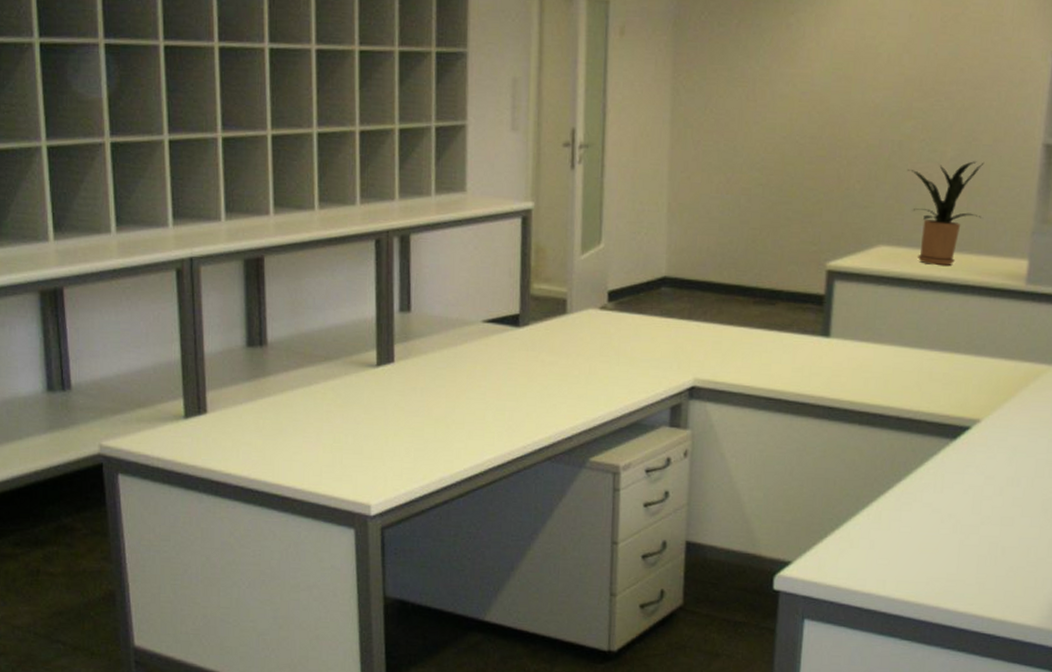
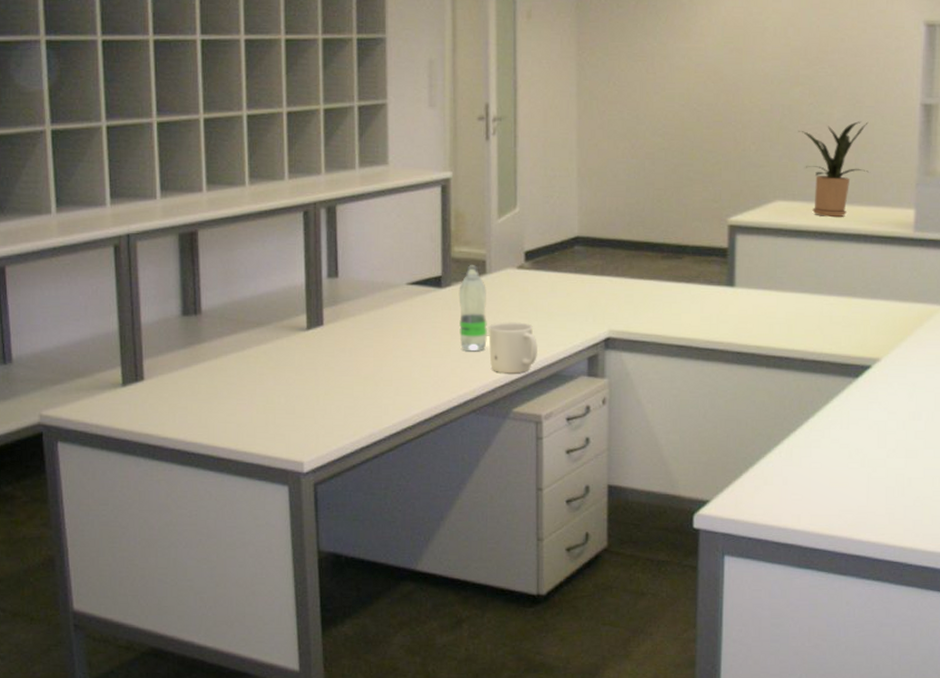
bottle: none [536,303,567,396] -> present [458,265,488,352]
mug: none [567,366,618,421] -> present [488,322,537,374]

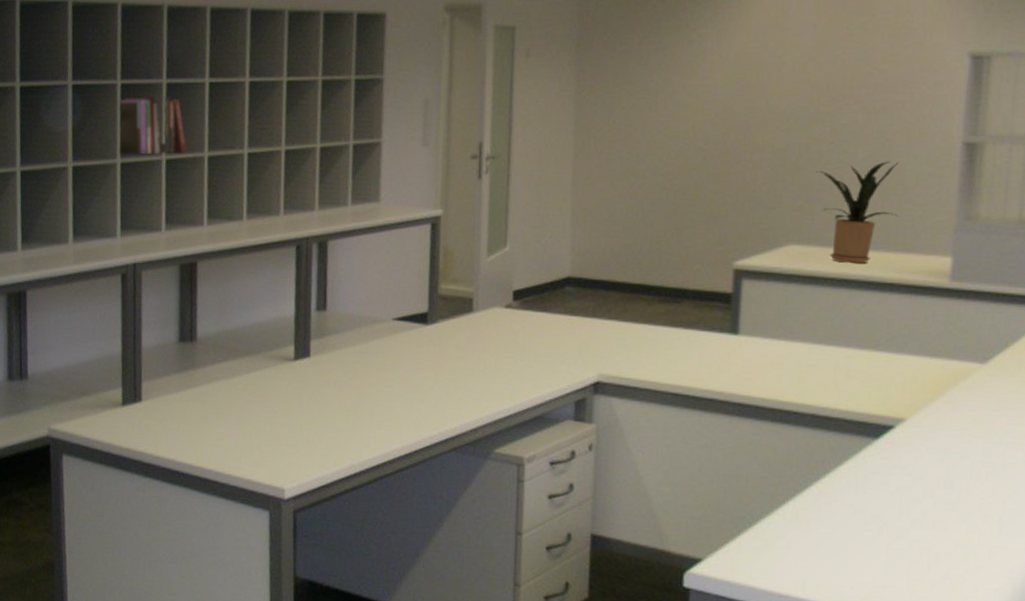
books: none [100,53,180,118] -> present [118,96,187,155]
bottle: present [458,265,488,352] -> none [443,302,472,390]
mug: present [488,322,537,374] -> none [472,361,523,414]

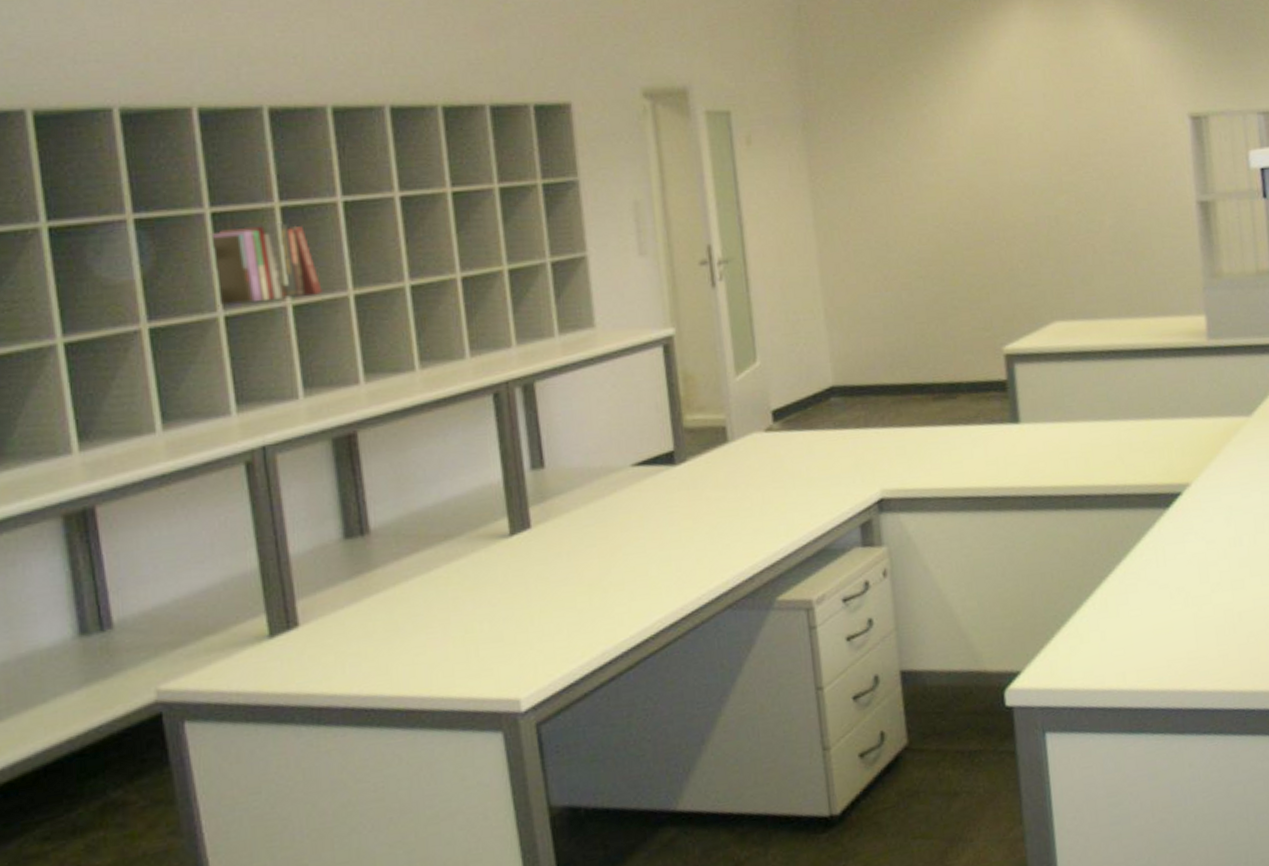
house plant: present [817,161,899,263] -> none [1069,226,1151,334]

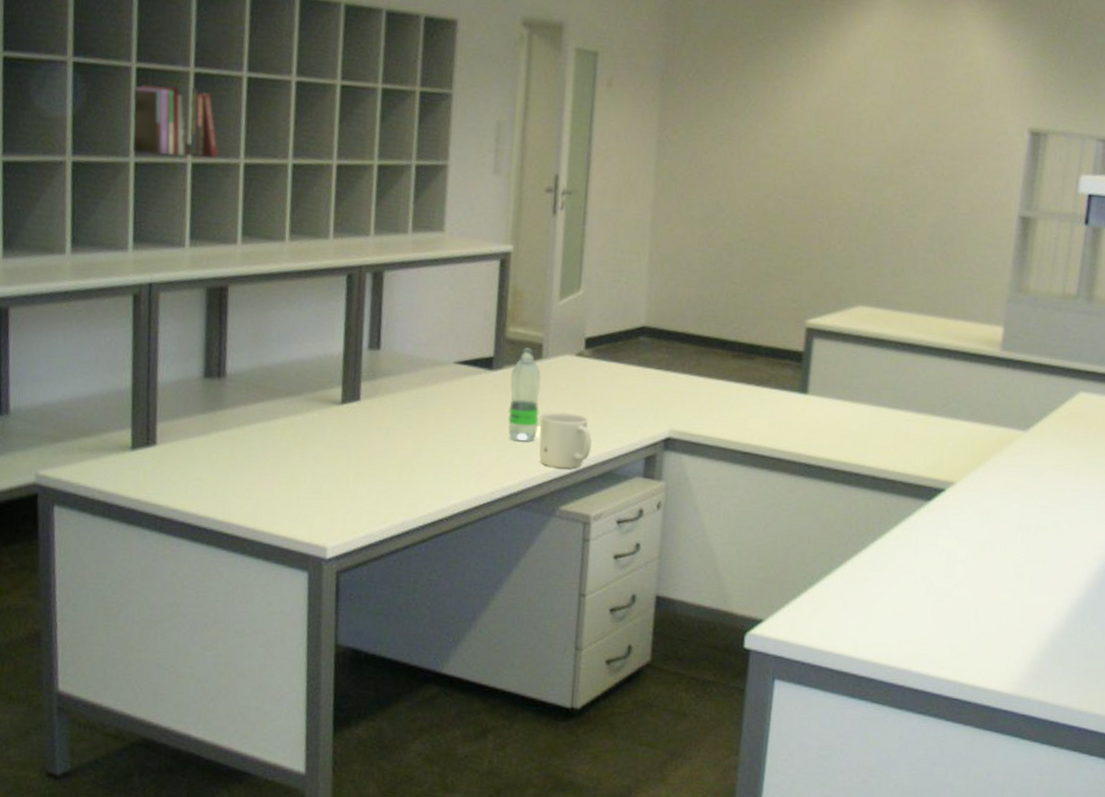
bottle: none [696,433,738,536] -> present [507,347,541,442]
mug: none [737,493,800,557] -> present [538,412,592,469]

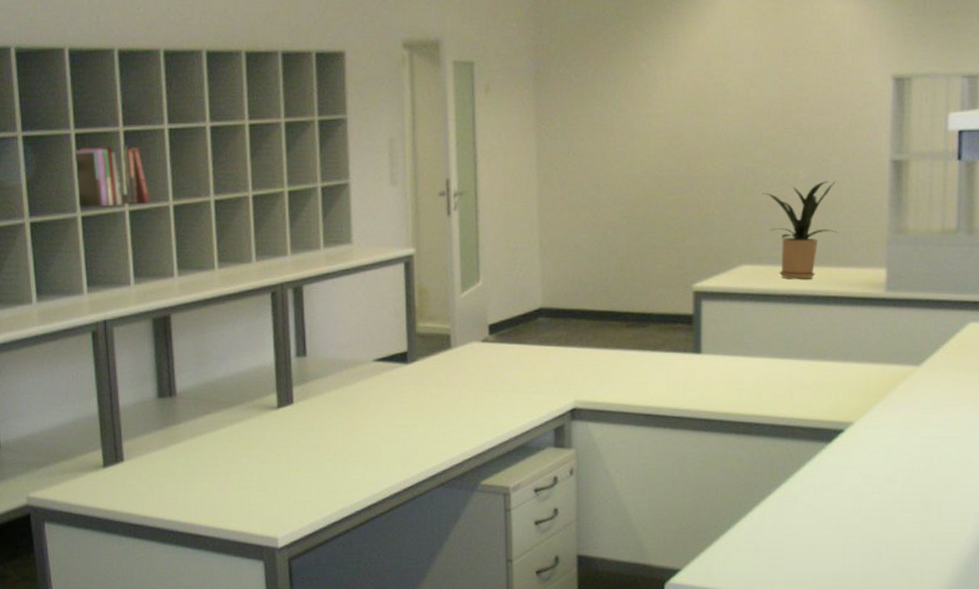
bottle: present [507,347,541,442] -> none [424,340,455,426]
mug: present [538,412,592,469] -> none [454,395,504,447]
house plant: none [888,228,962,329] -> present [763,181,837,279]

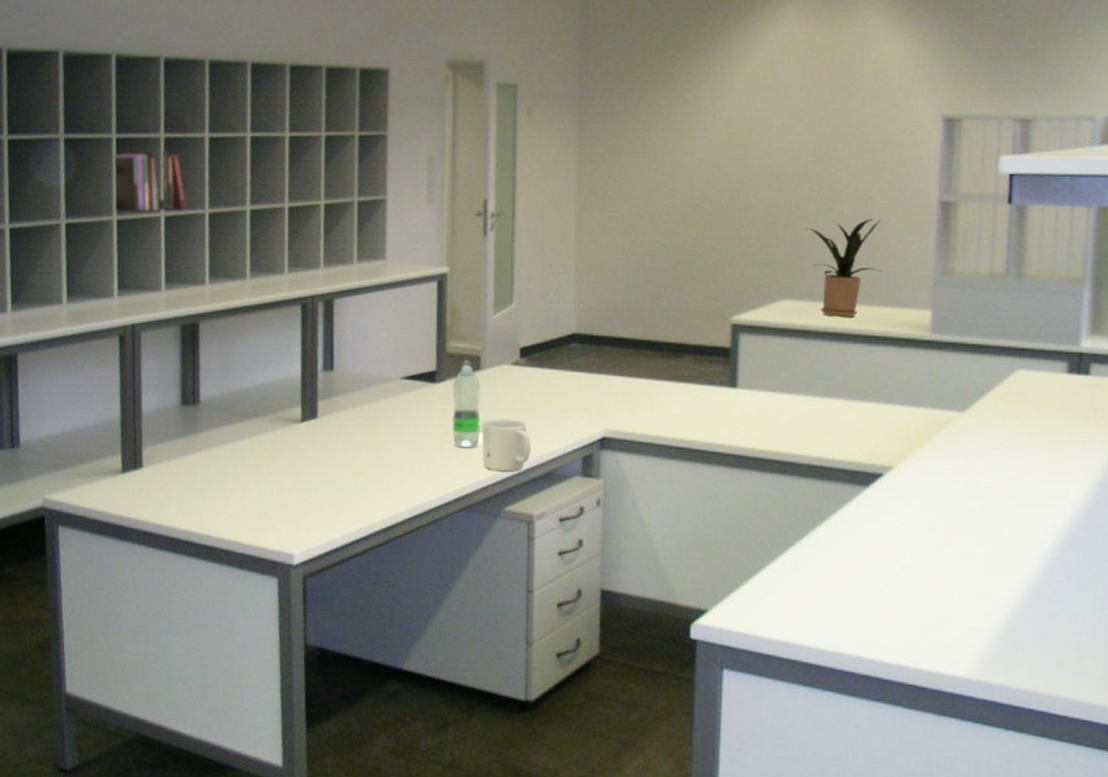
bottle: none [424,340,455,426] -> present [452,360,481,448]
mug: none [454,395,504,447] -> present [481,419,531,472]

